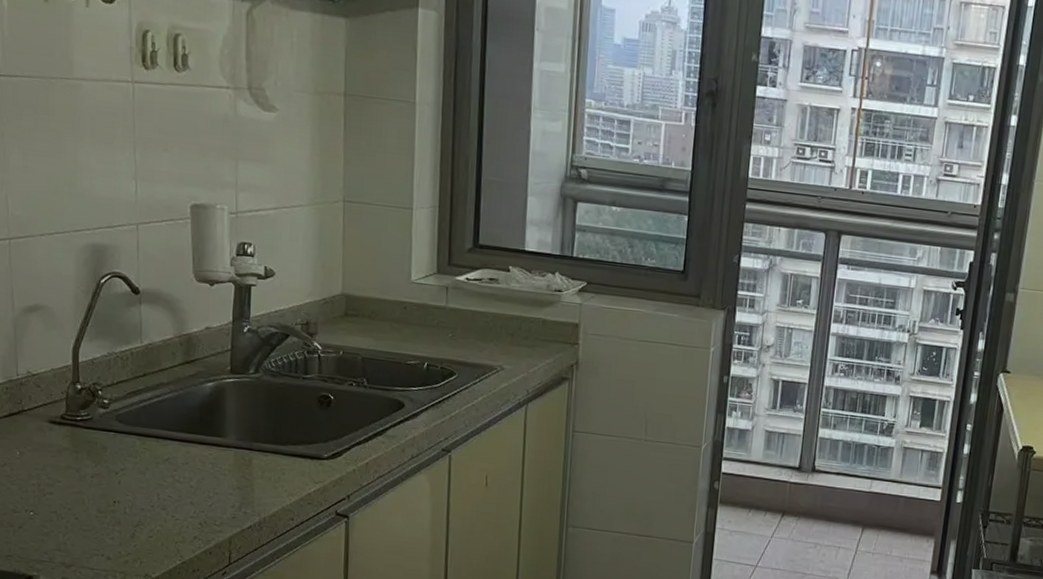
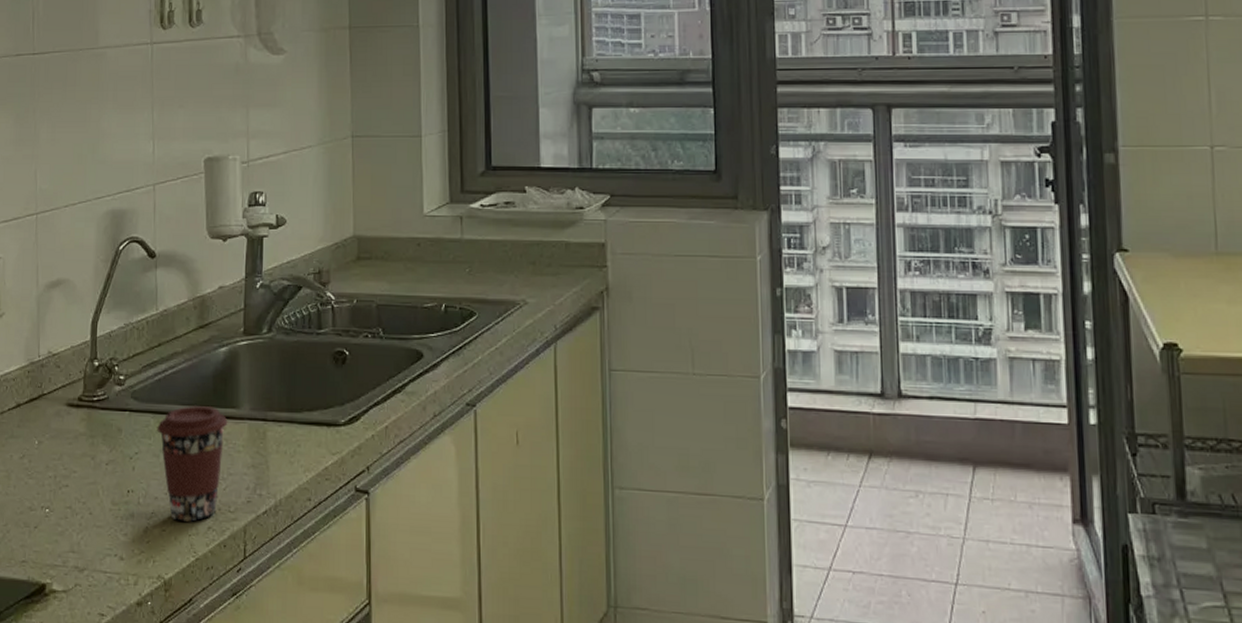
coffee cup: none [143,432,214,531] -> present [157,406,228,522]

